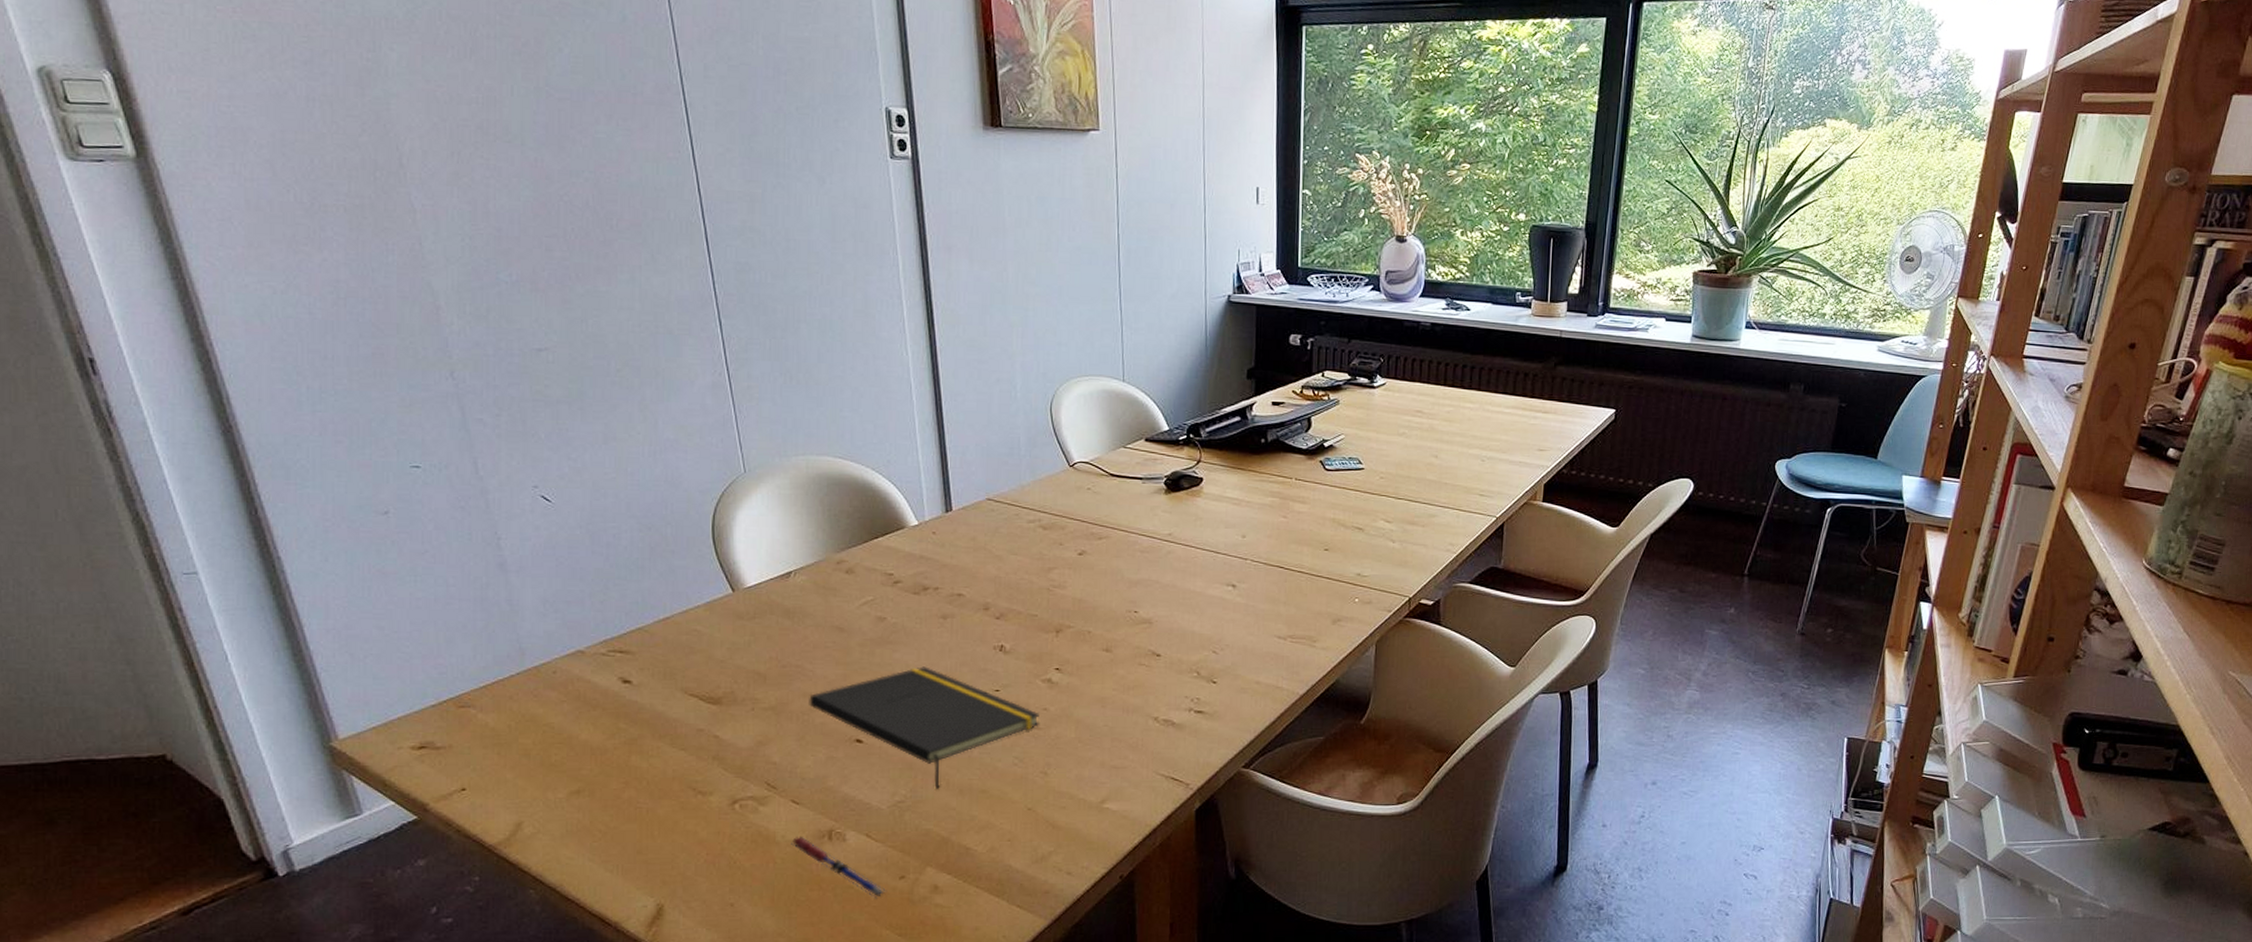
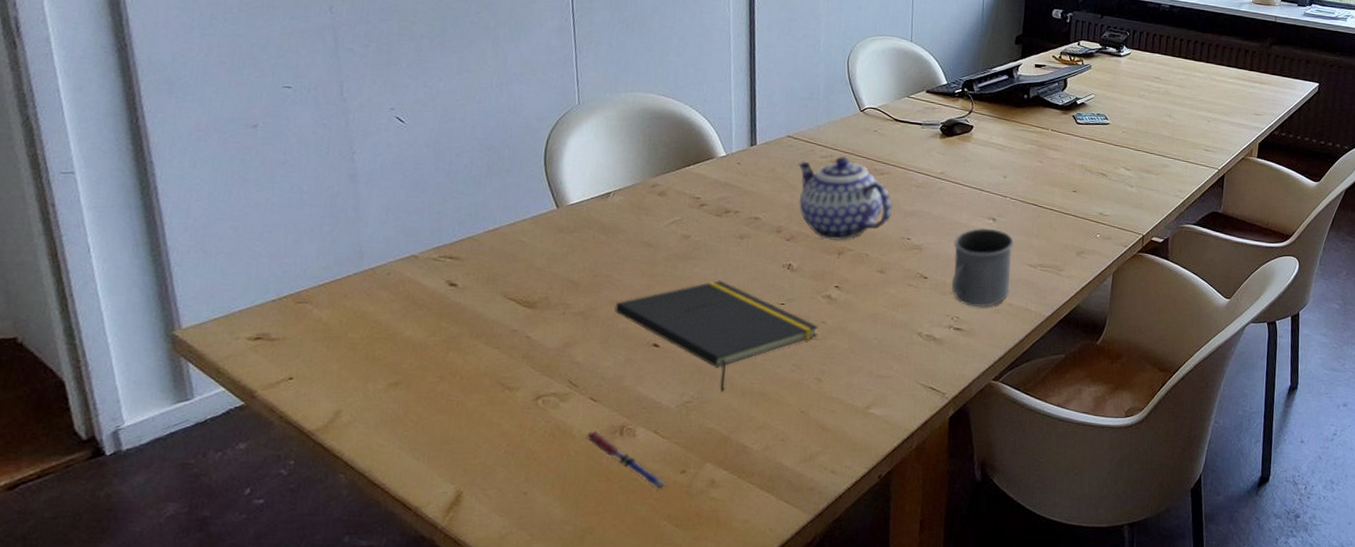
teapot: none [1001,519,1114,616] -> present [797,155,892,240]
mug: none [1188,596,1259,687] -> present [951,227,1015,308]

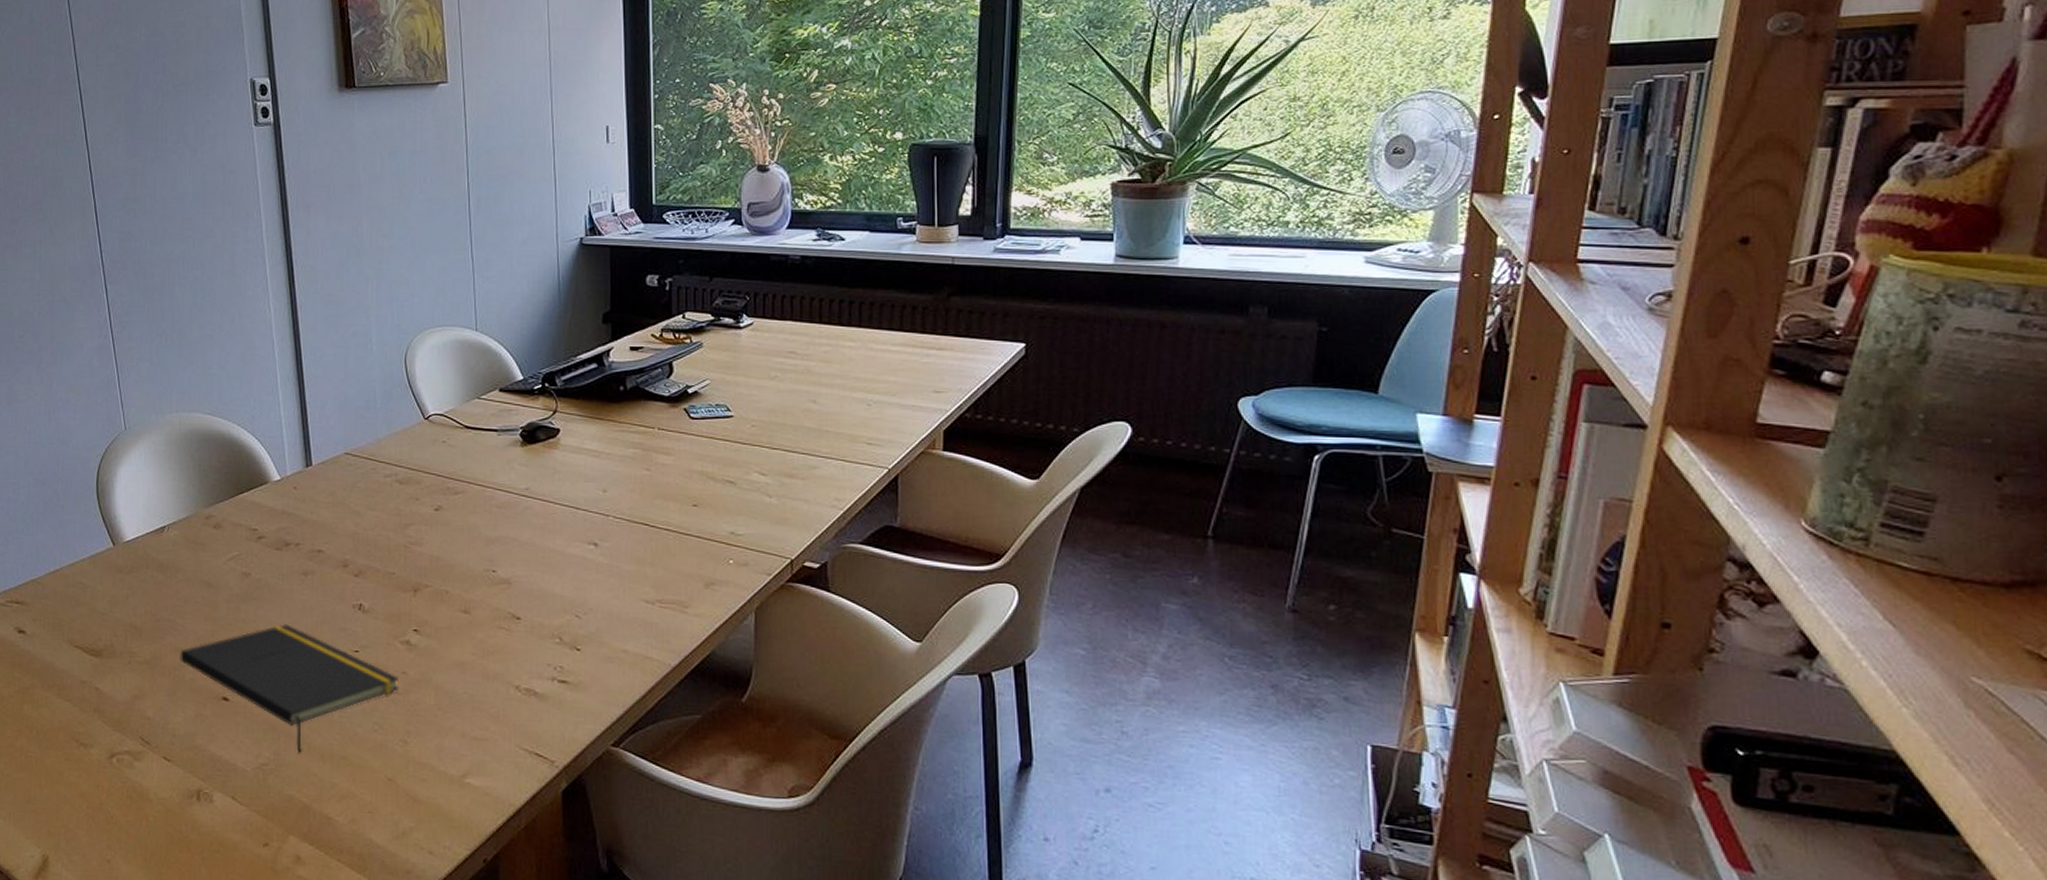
pen: present [585,432,669,491] -> none [163,795,252,866]
teapot: present [797,155,892,240] -> none [359,473,471,575]
mug: present [951,227,1015,308] -> none [549,555,624,655]

